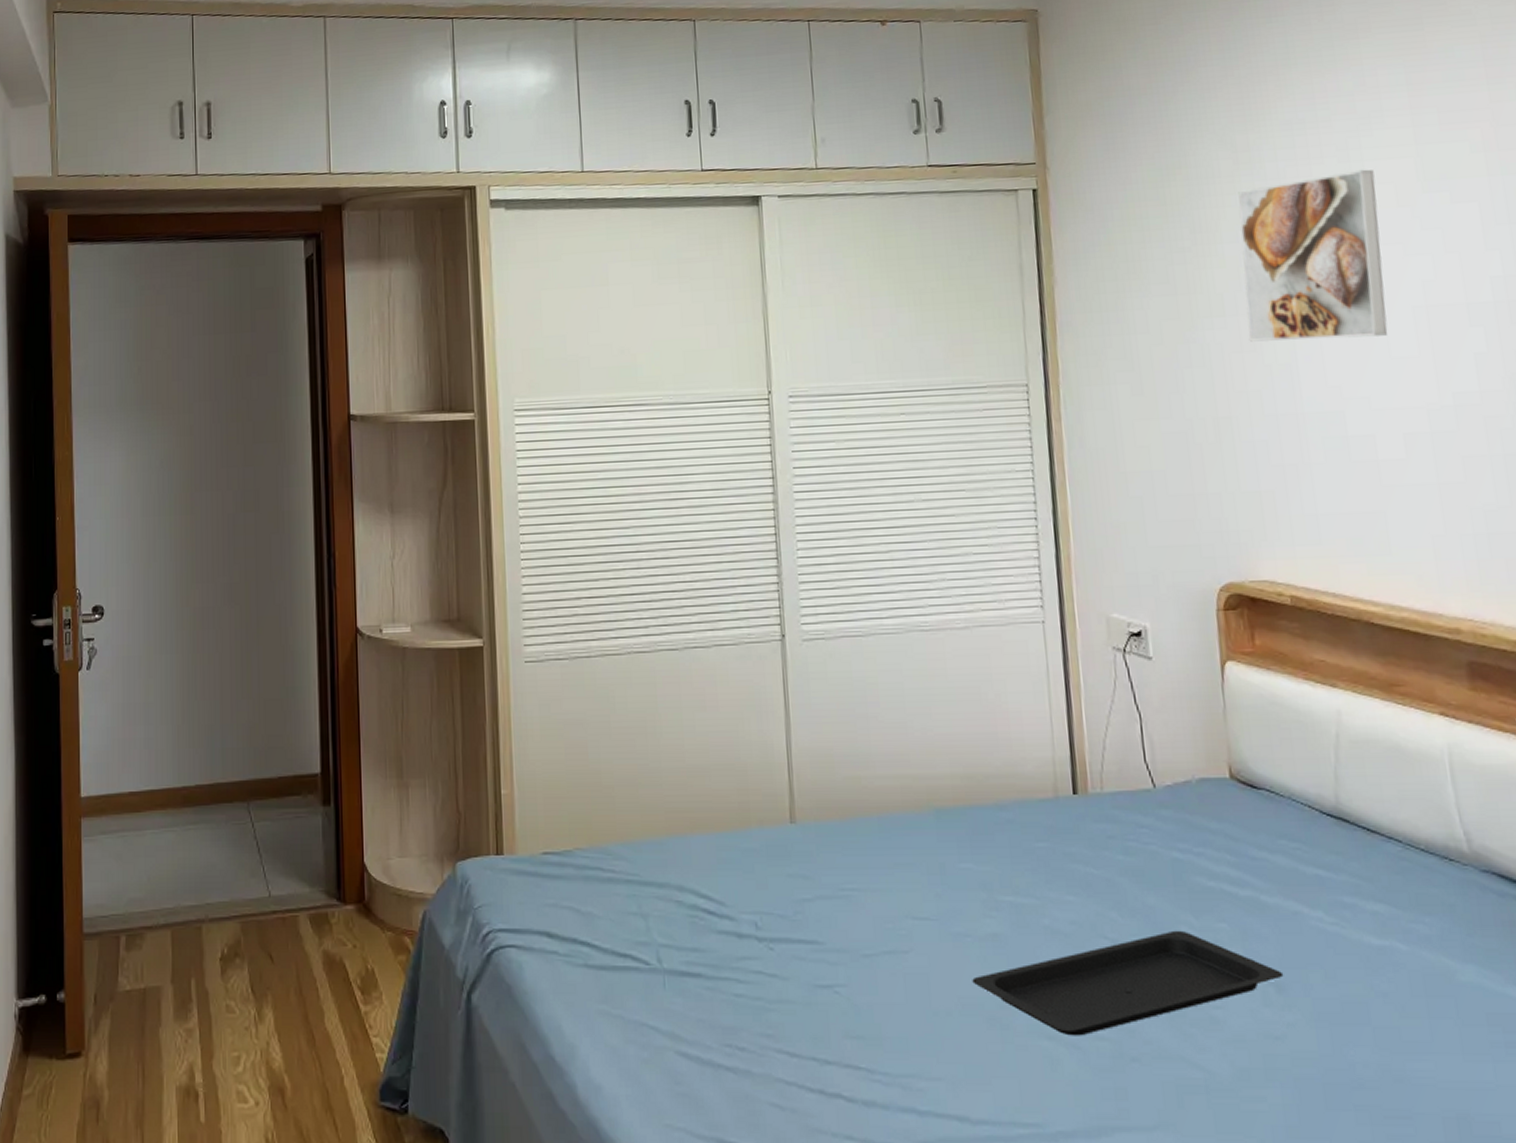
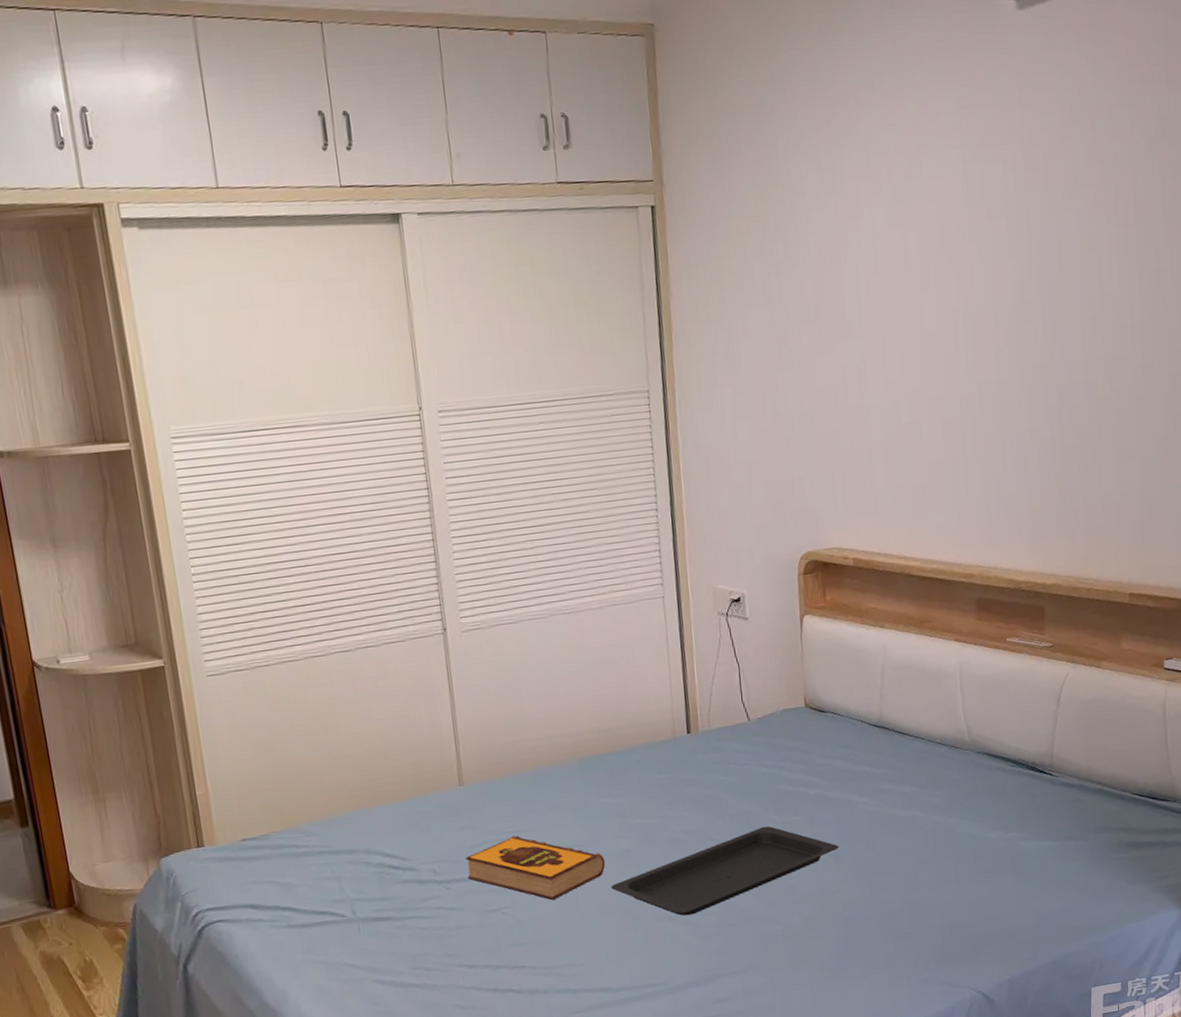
hardback book: none [792,894,966,986] -> present [465,835,606,901]
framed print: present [1238,169,1388,342] -> none [823,187,934,345]

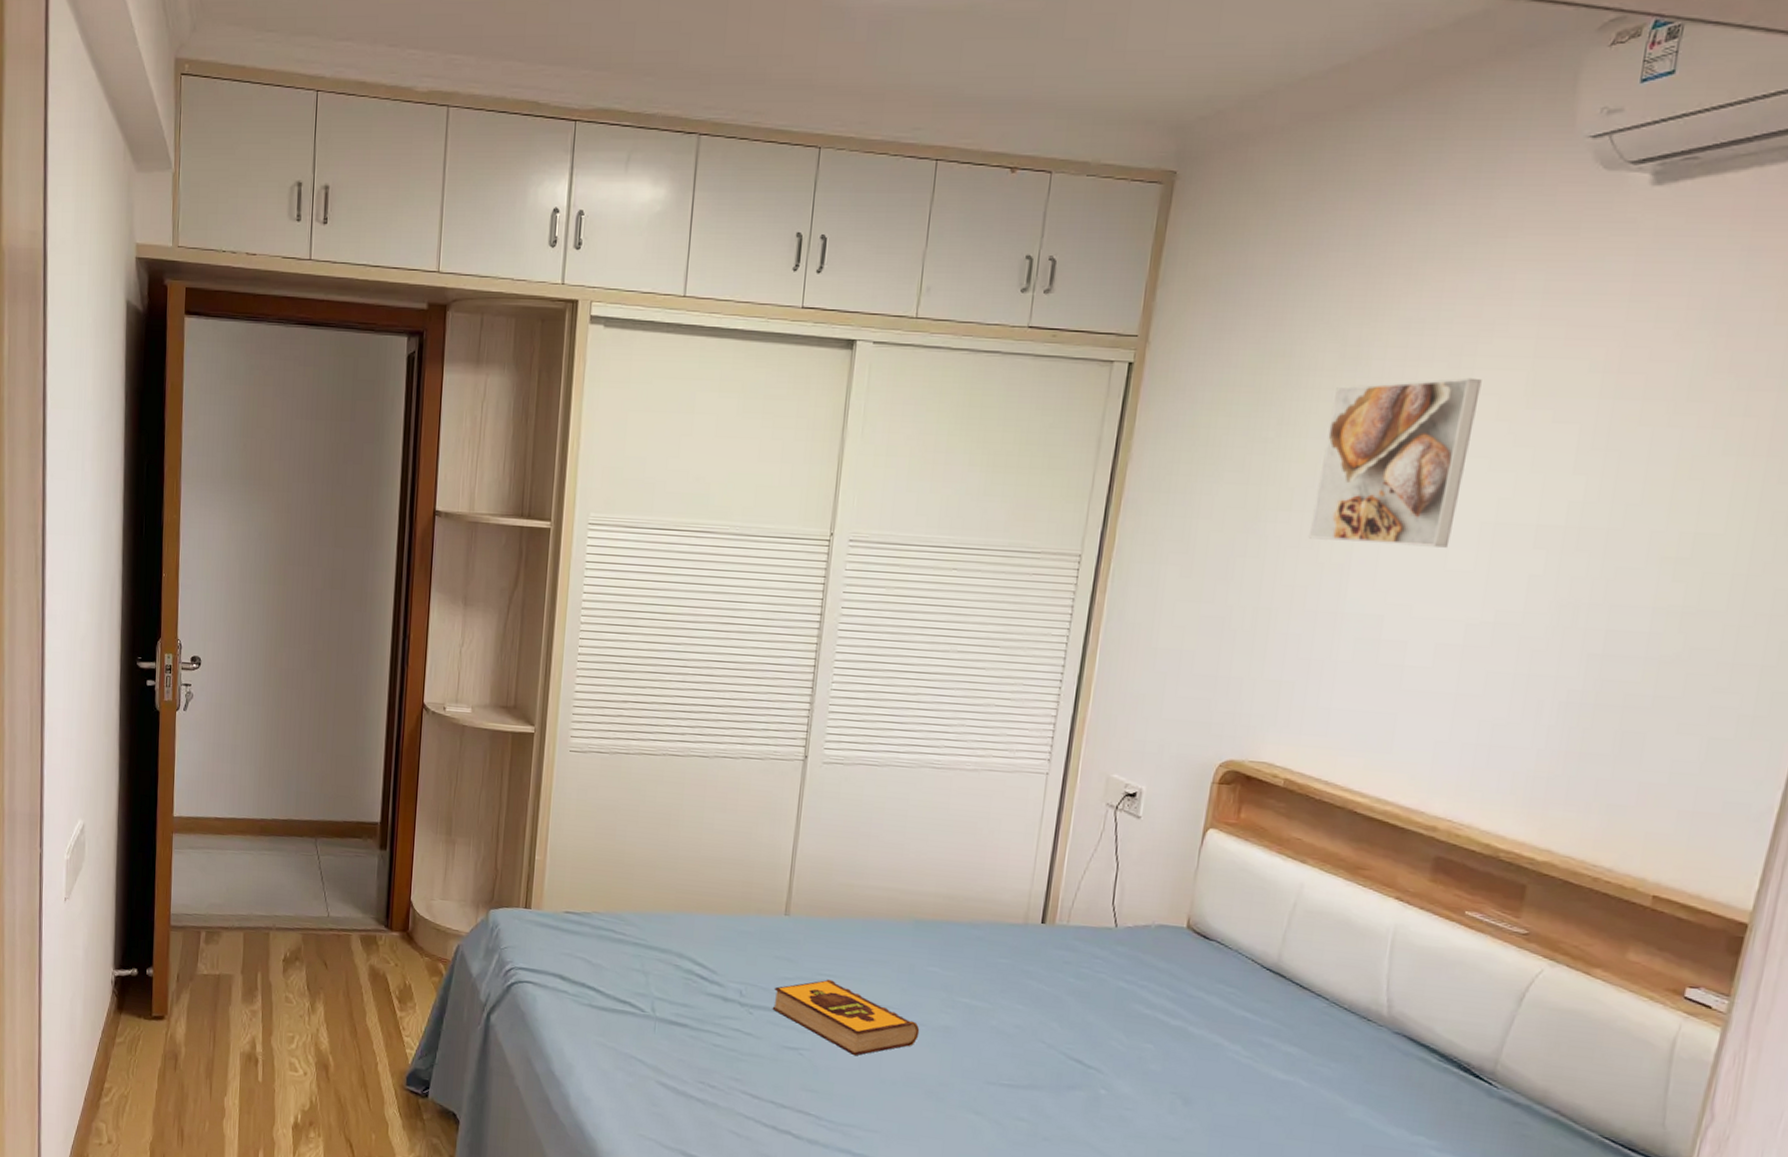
serving tray: present [611,826,839,916] -> none [919,1044,1193,1116]
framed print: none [823,187,934,345] -> present [1308,377,1482,548]

